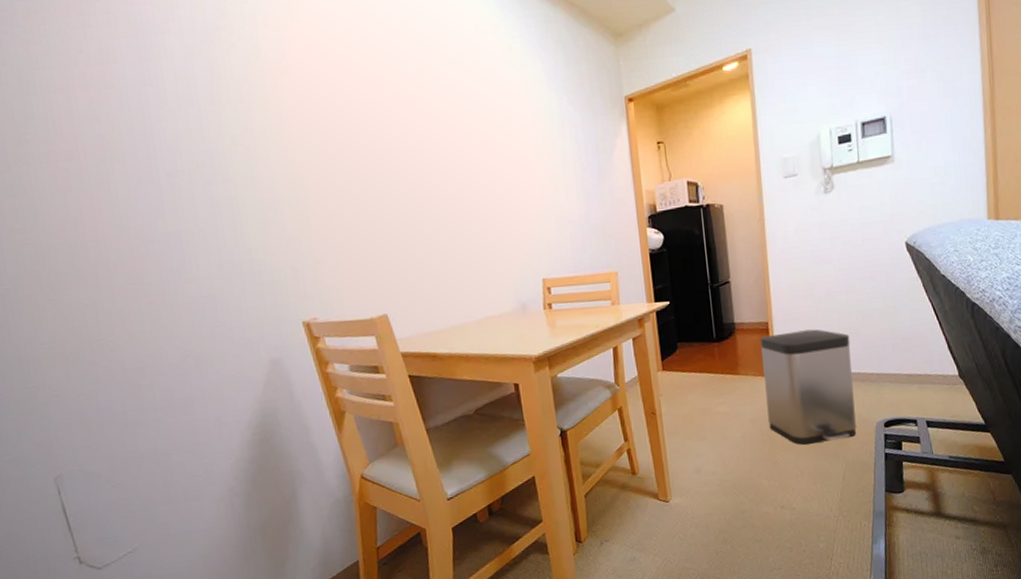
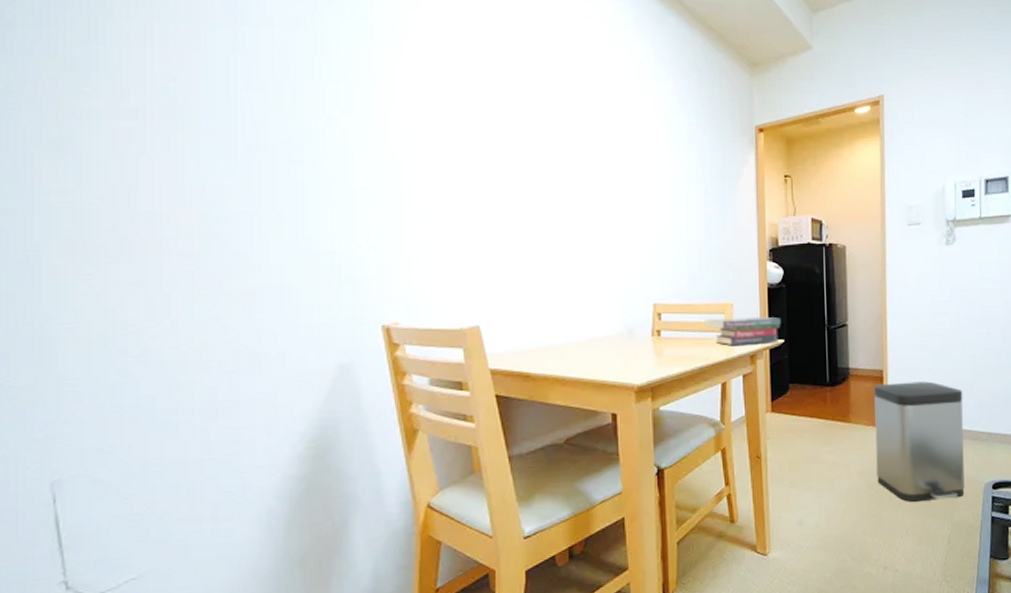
books: none [592,281,665,312] -> present [705,316,781,346]

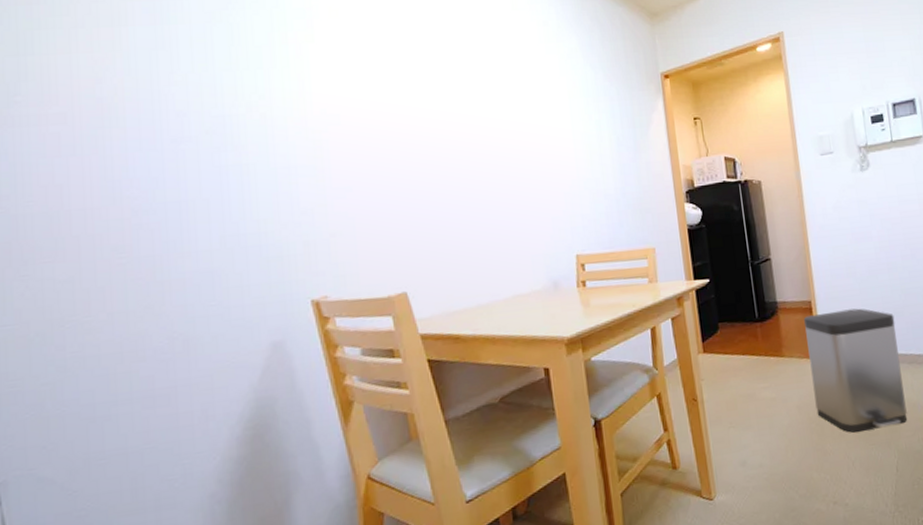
books: present [705,316,781,346] -> none [628,257,705,291]

